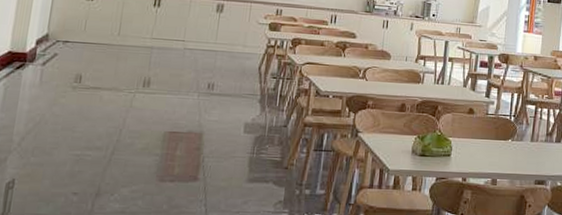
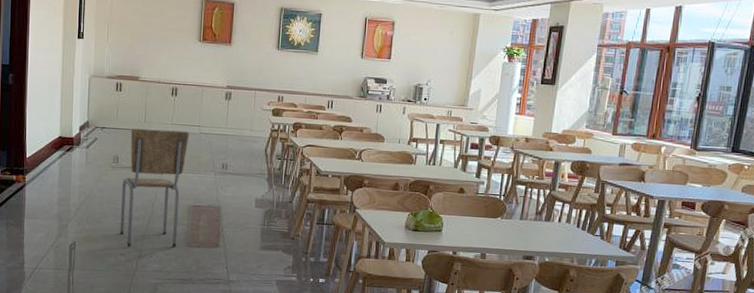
dining chair: none [74,42,172,183] -> present [119,128,189,247]

